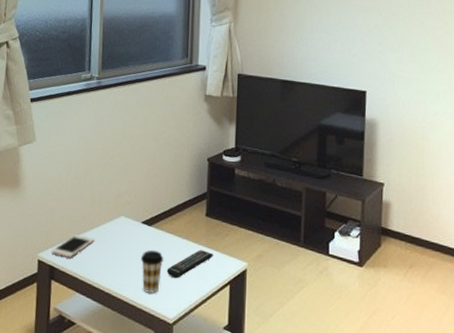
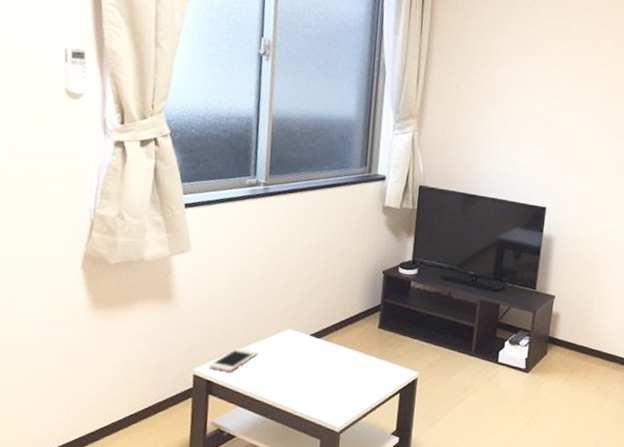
coffee cup: present [140,250,164,293] -> none [308,363,333,404]
remote control: present [166,249,214,279] -> none [335,360,385,389]

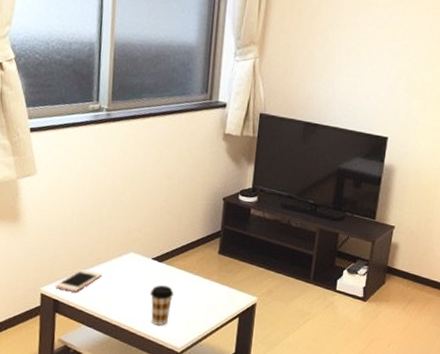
coffee cup: none [308,363,333,404] -> present [150,285,174,325]

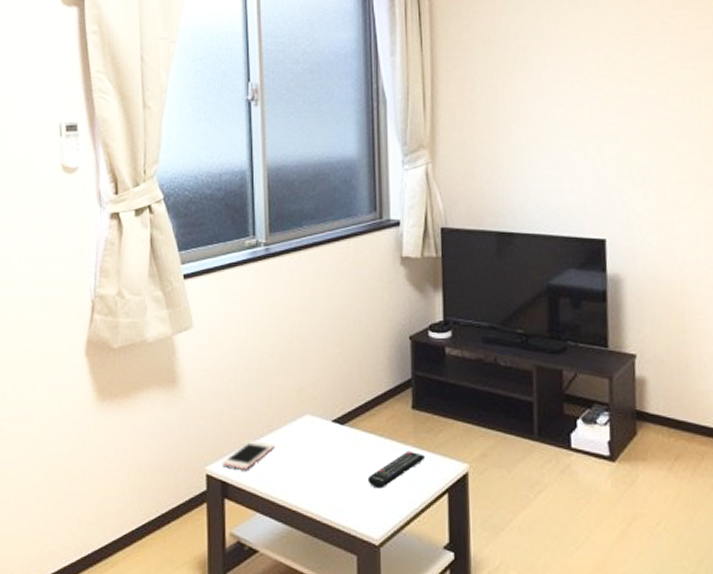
coffee cup: present [150,285,174,325] -> none [333,456,363,509]
remote control: none [176,285,225,312] -> present [367,450,426,489]

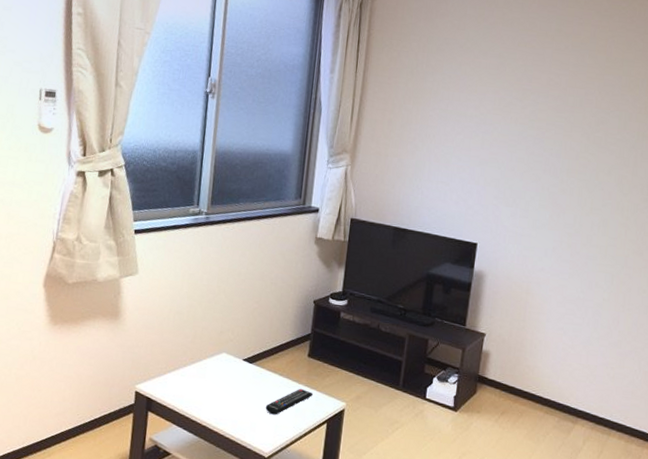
cell phone: present [221,441,276,469] -> none [149,368,195,391]

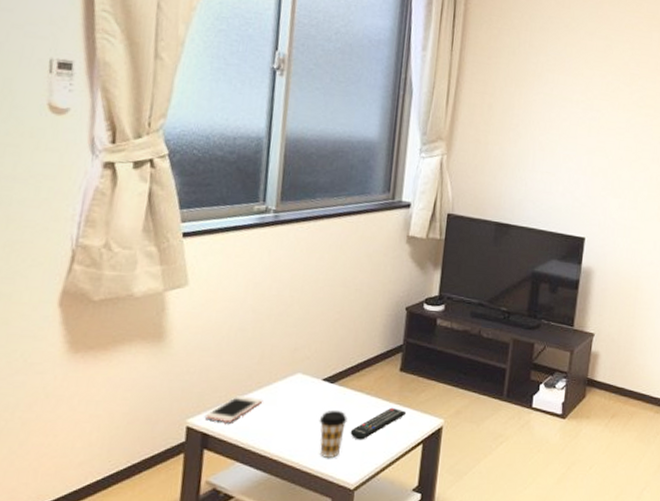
cell phone: none [149,368,195,391] -> present [204,396,263,422]
coffee cup: none [240,387,263,428] -> present [319,411,348,458]

